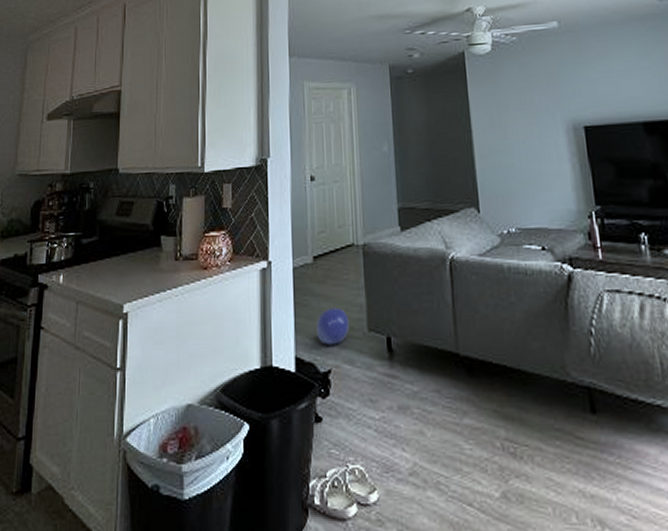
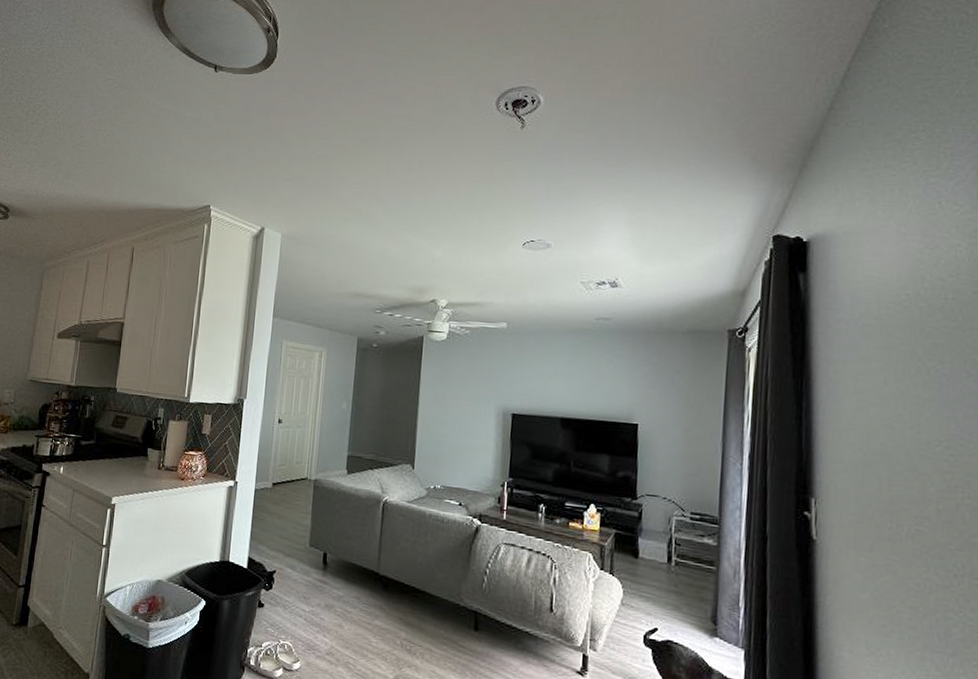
ball: present [316,308,349,345] -> none [267,524,295,553]

